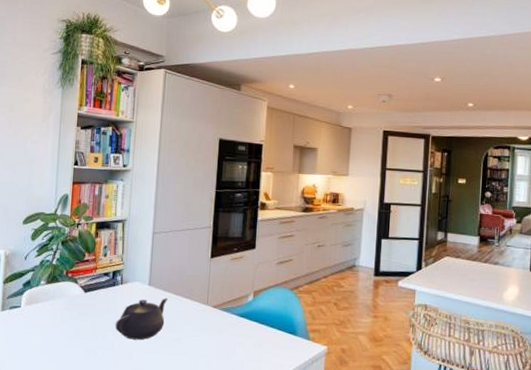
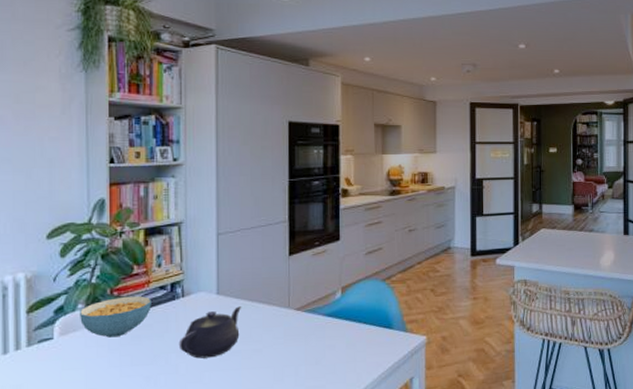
cereal bowl: none [41,278,97,312] -> present [80,295,152,338]

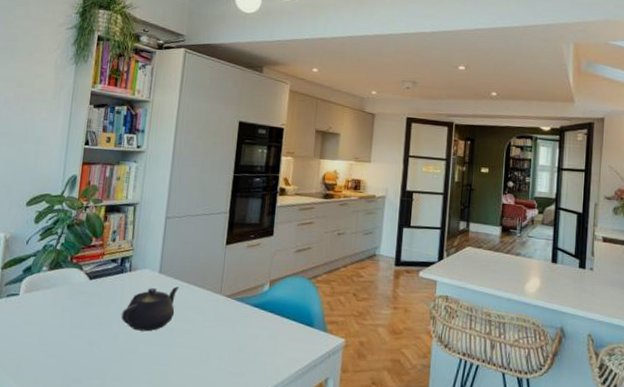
cereal bowl: present [80,295,152,338] -> none [43,265,104,301]

